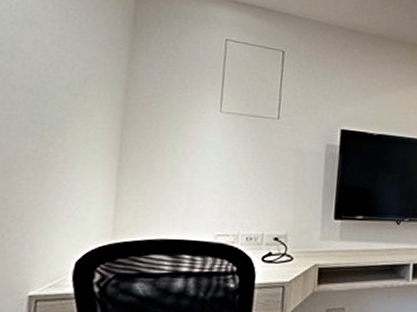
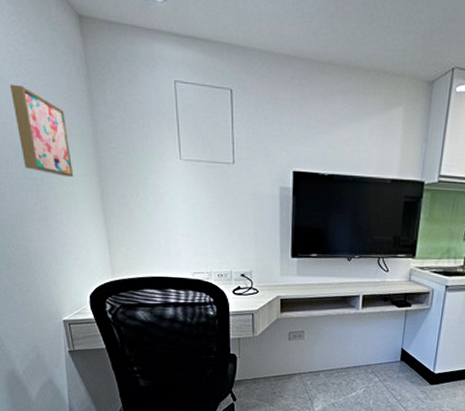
wall art: none [33,28,99,124] -> present [10,84,73,178]

